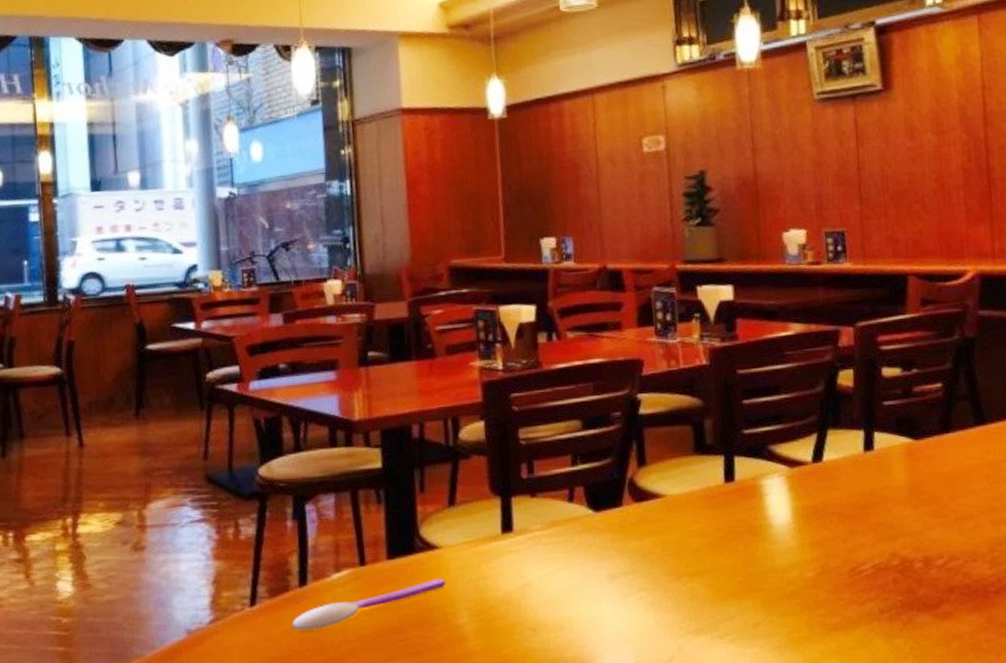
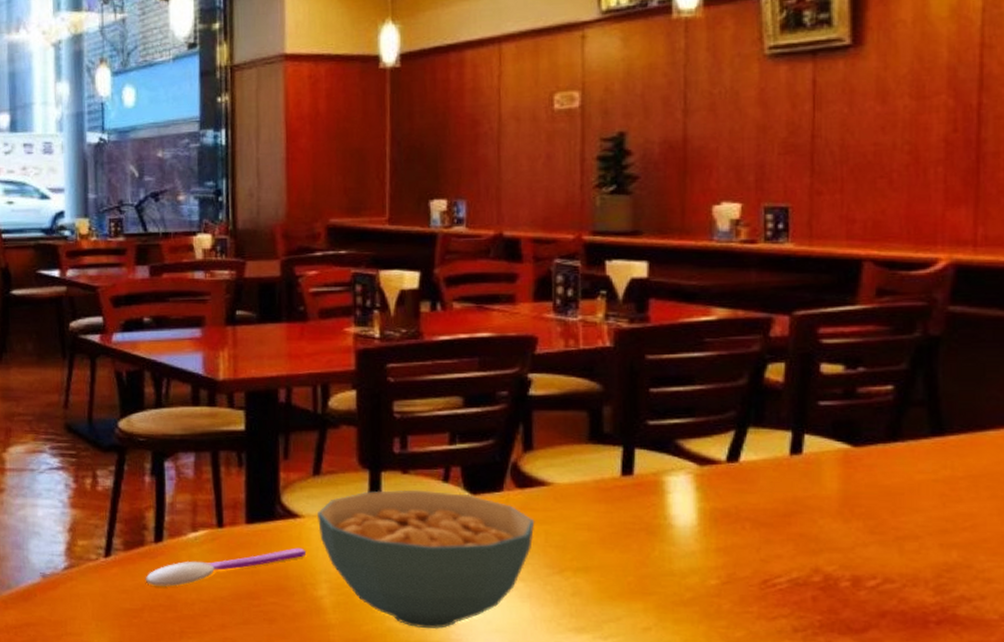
cereal bowl: none [454,511,653,647] -> present [316,489,535,630]

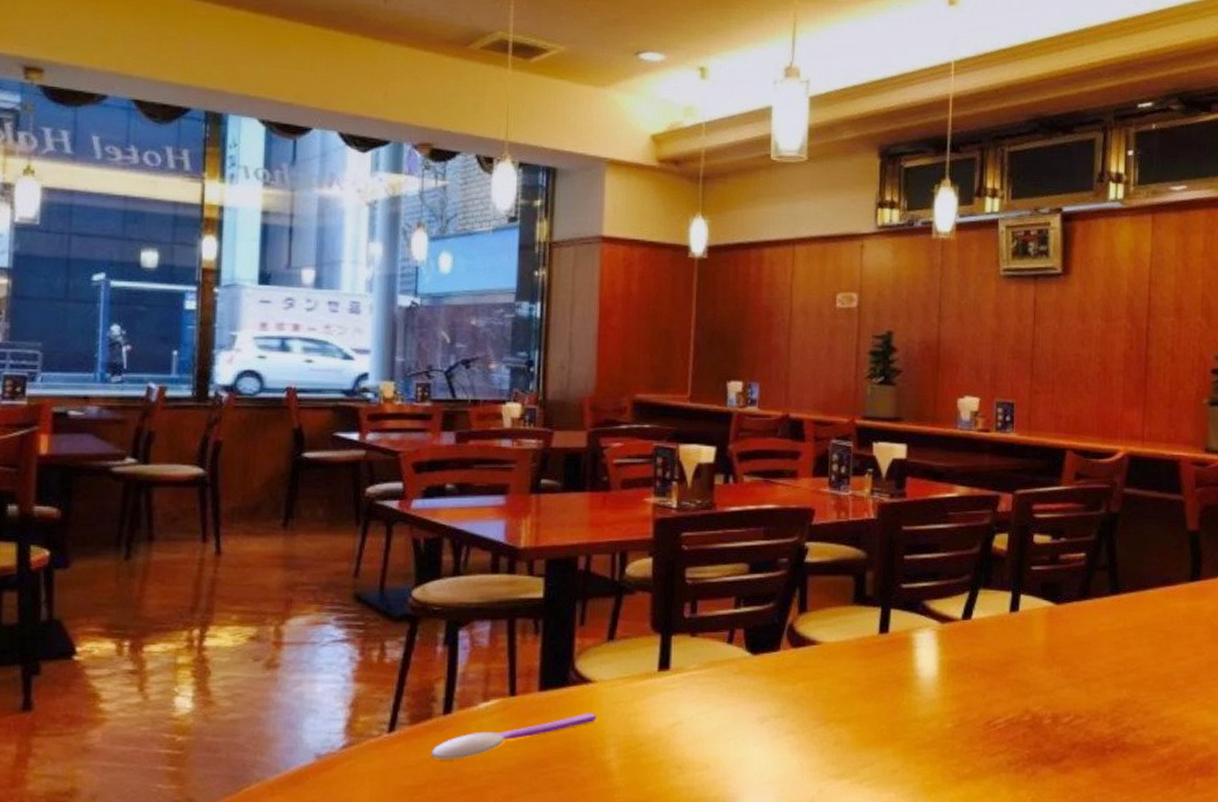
cereal bowl: present [316,489,535,630] -> none [608,652,806,785]

